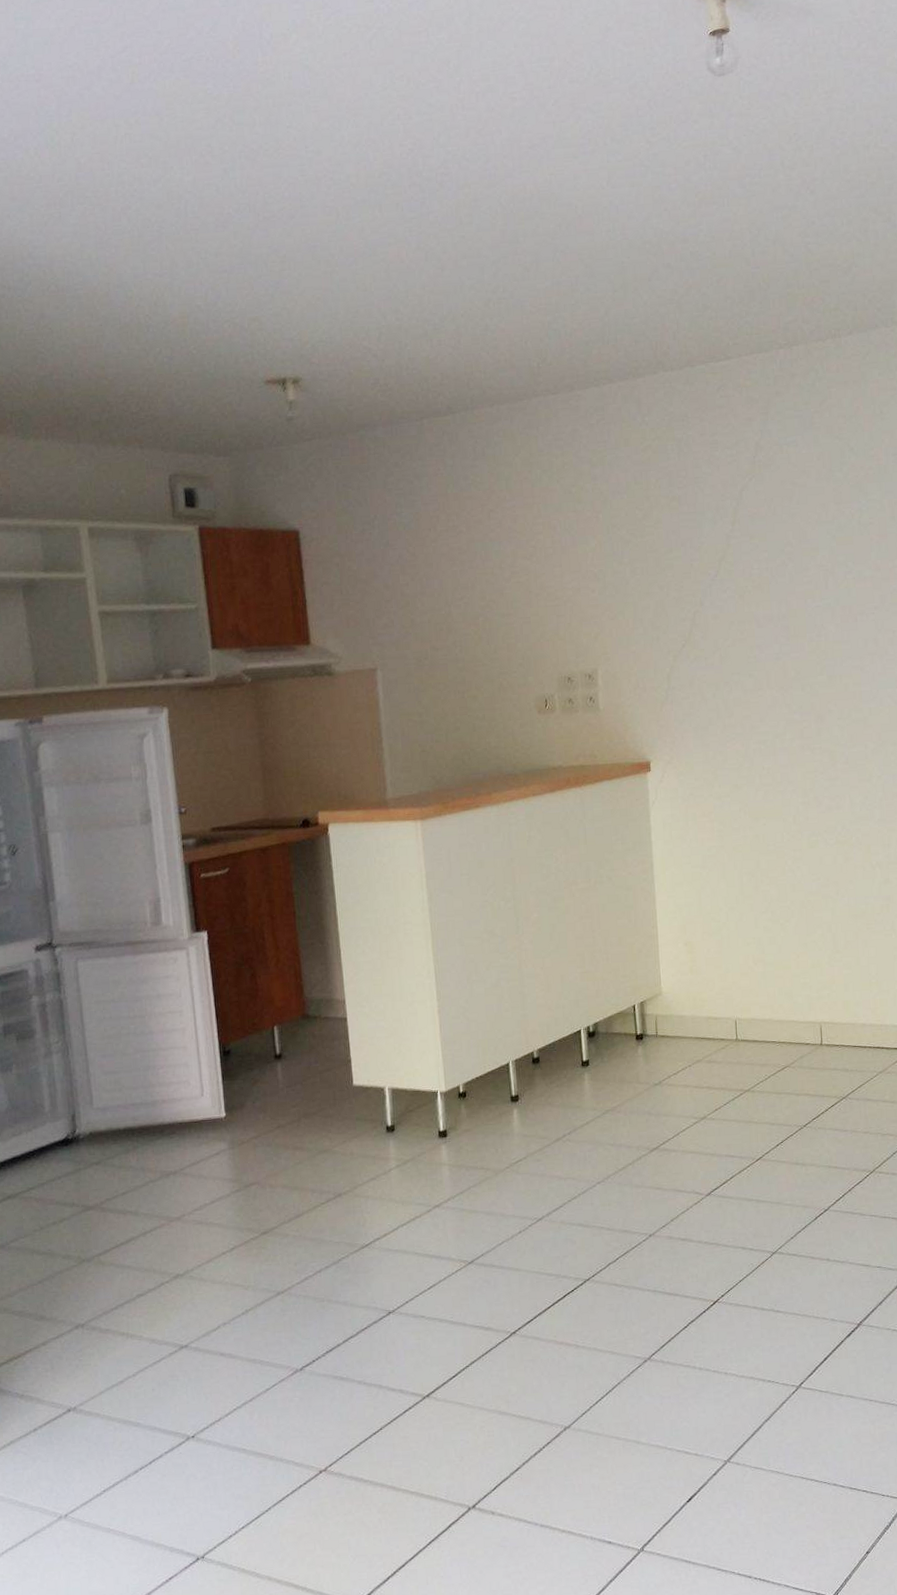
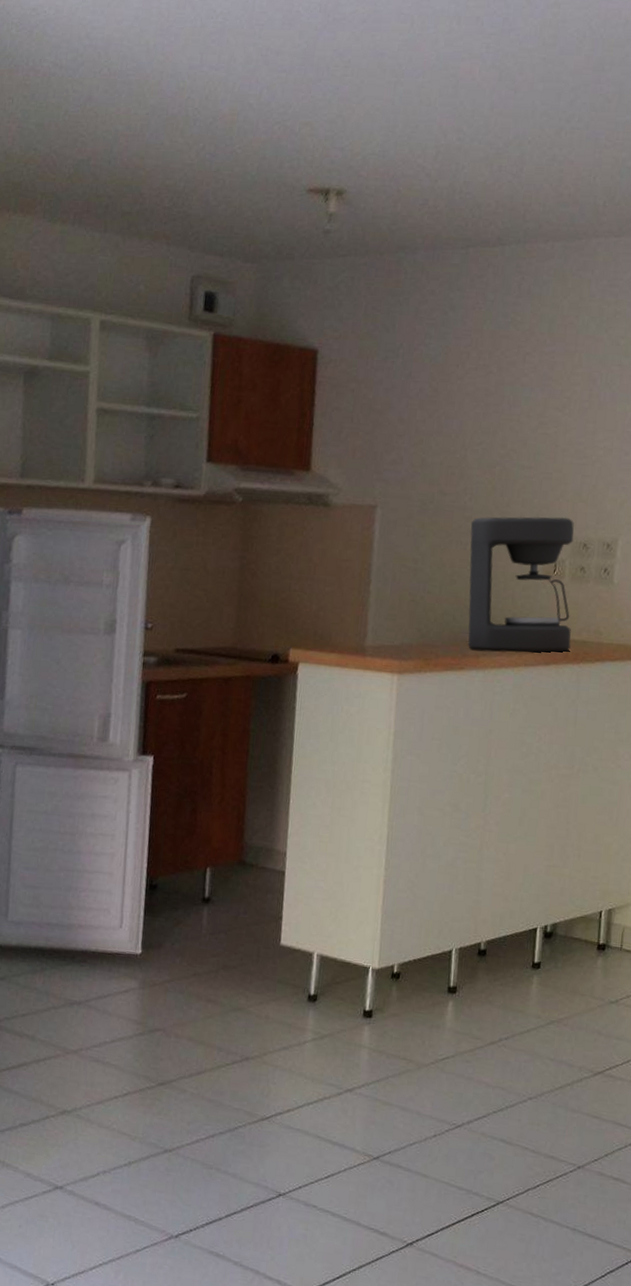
coffee maker: none [464,655,571,789] -> present [467,516,574,654]

